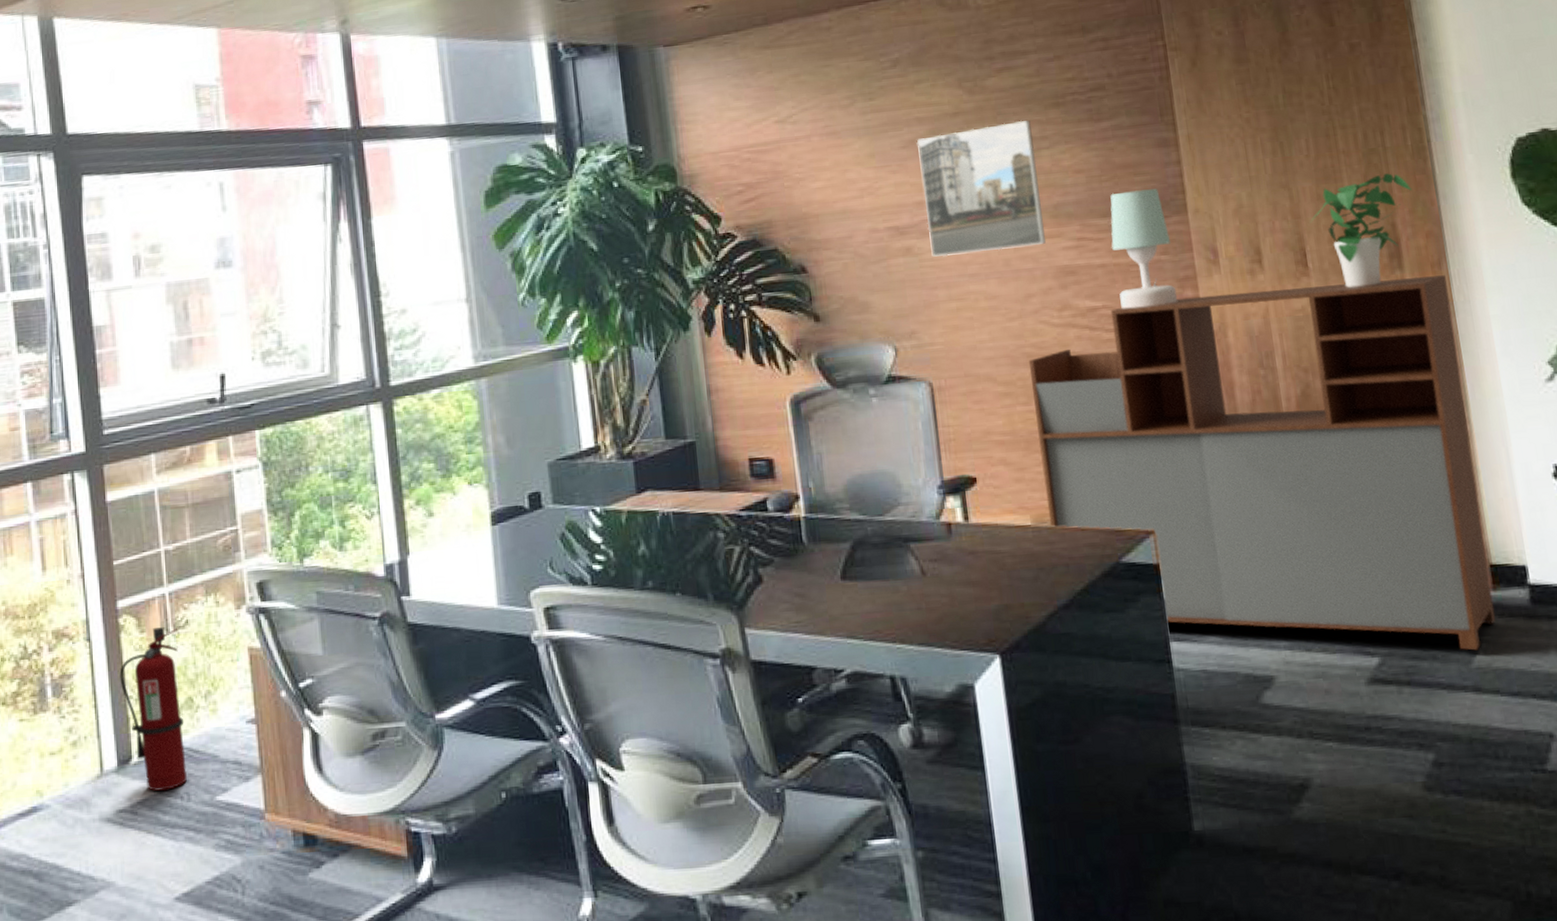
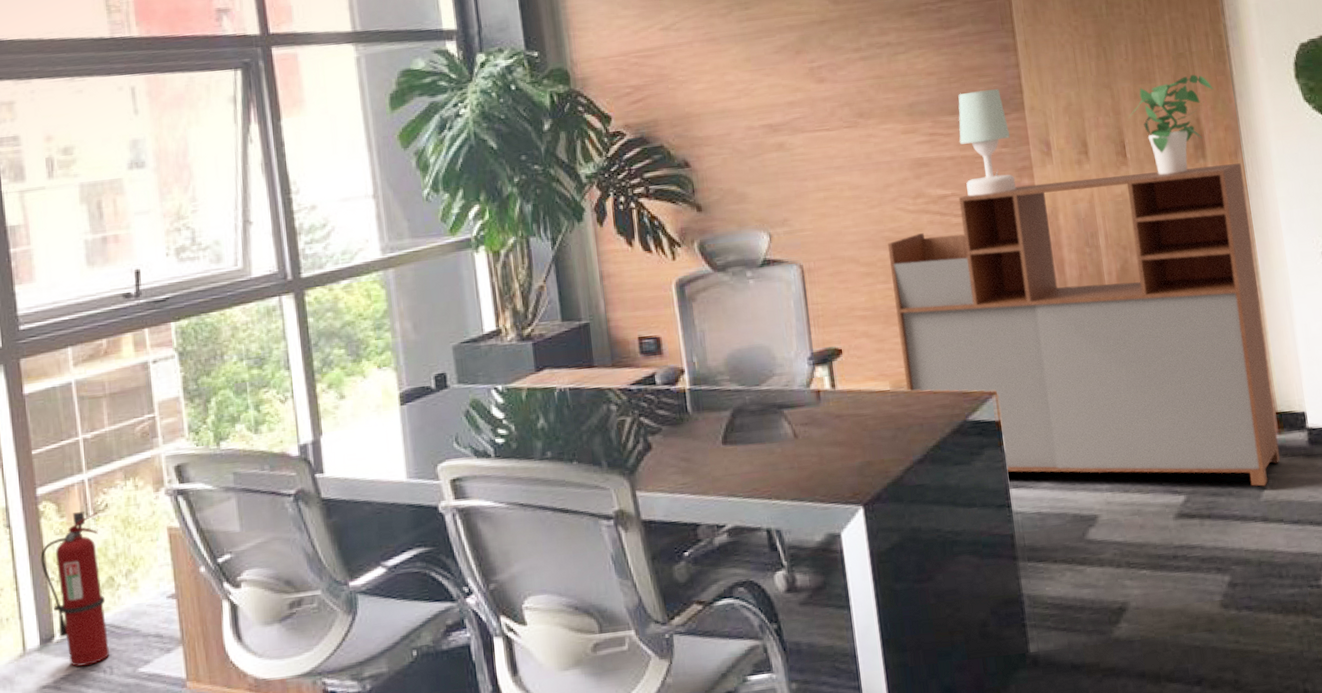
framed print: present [916,120,1047,257] -> none [787,28,903,152]

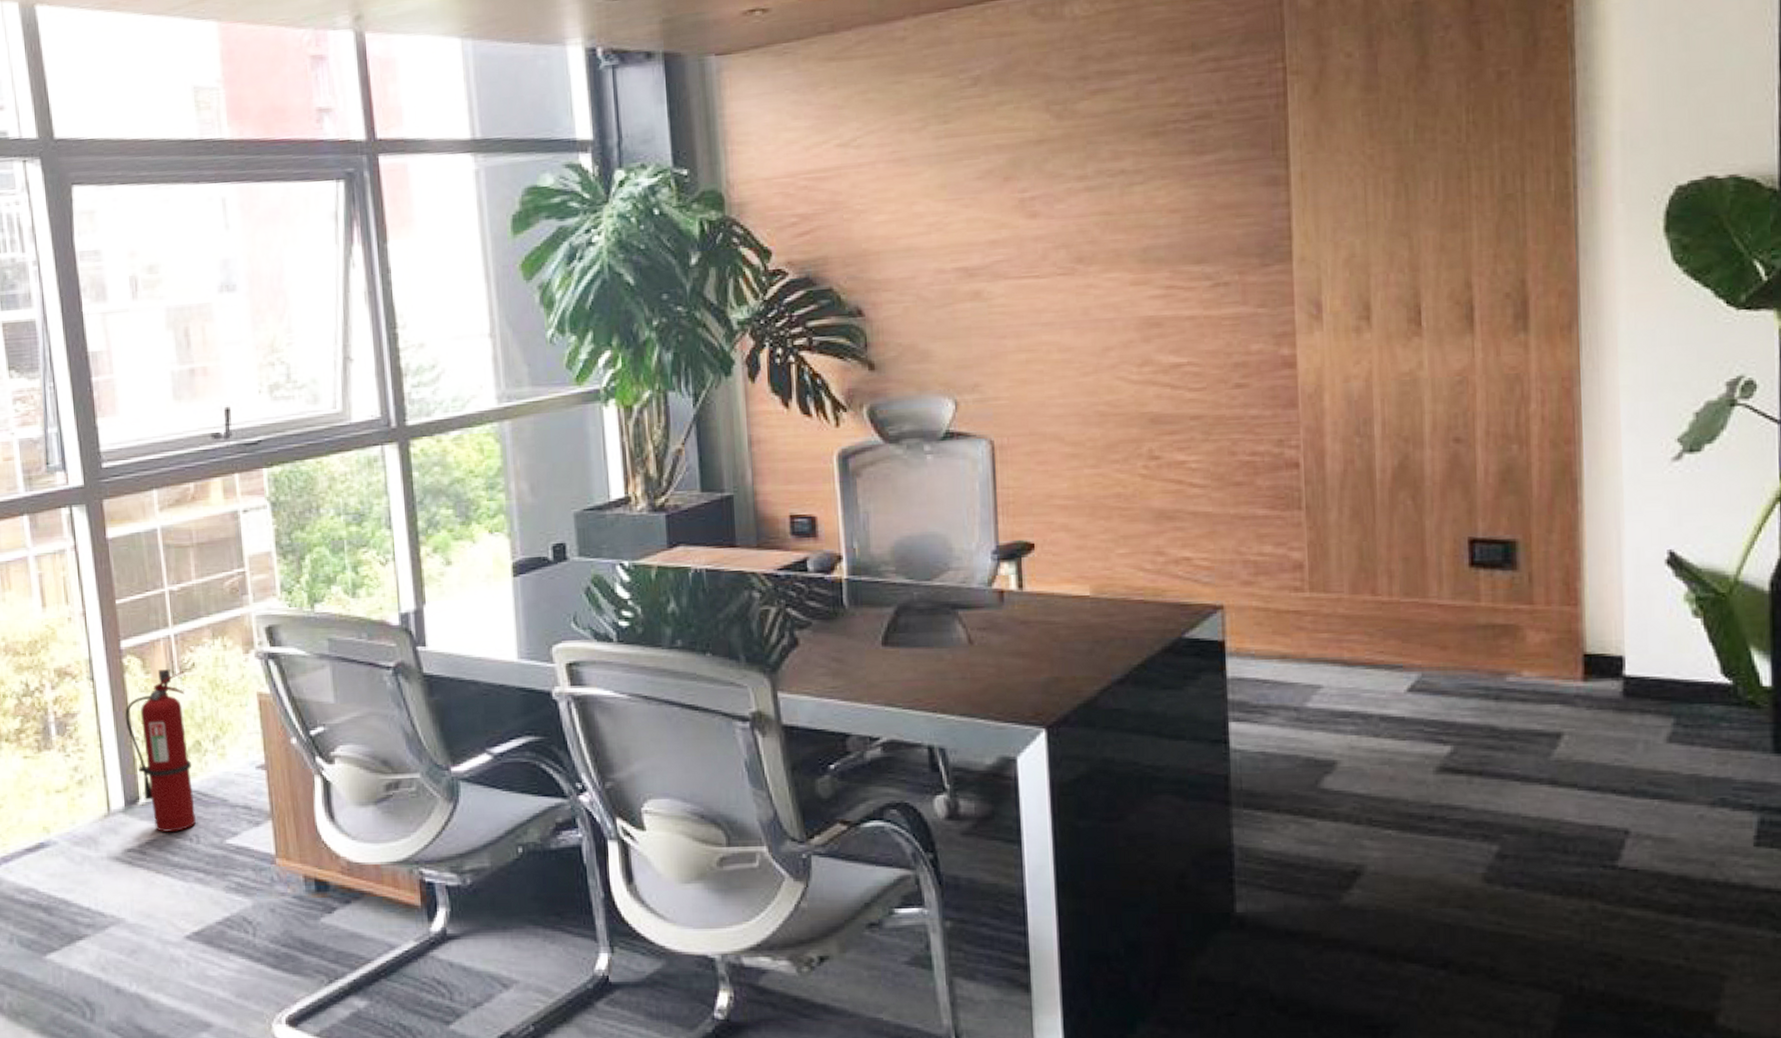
storage cabinet: present [887,163,1280,486] -> none [1100,339,1583,743]
table lamp: present [958,89,1017,196] -> none [1204,233,1272,366]
potted plant: present [1129,74,1213,176] -> none [1430,222,1549,351]

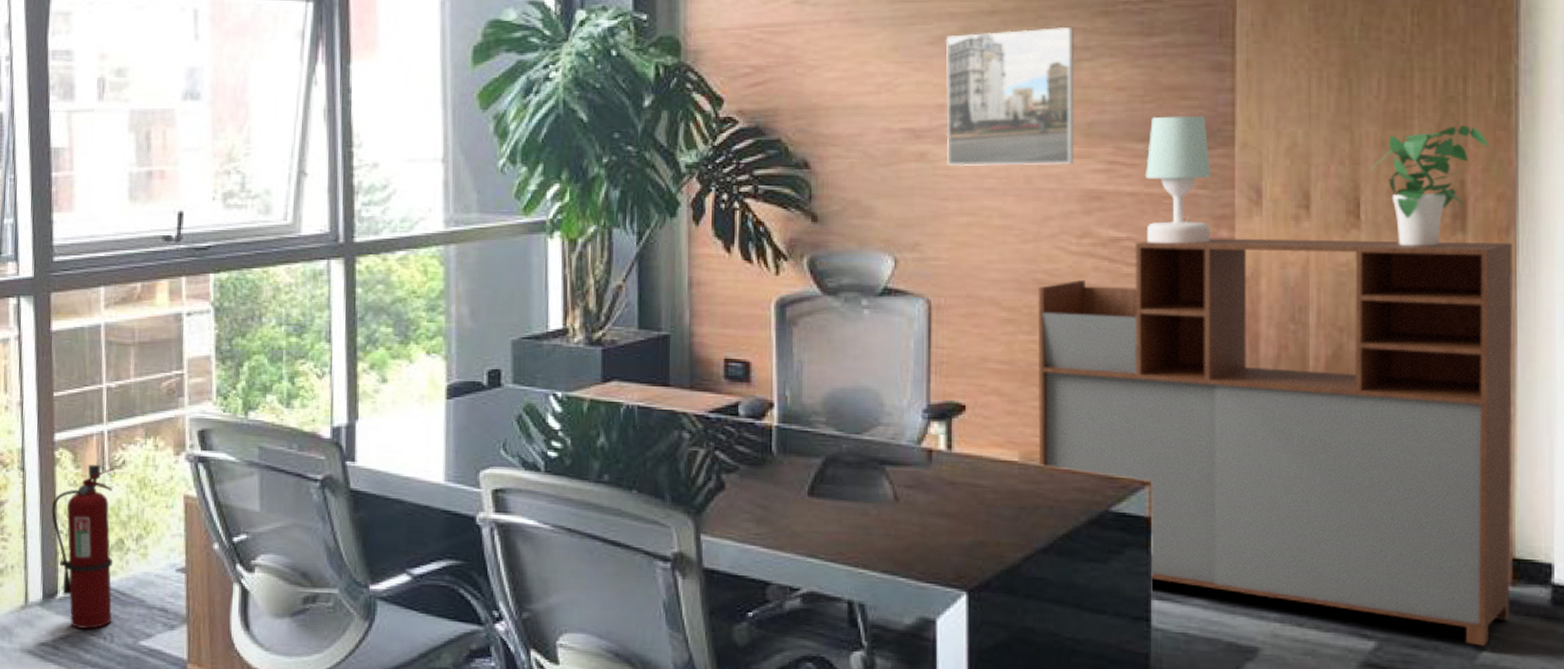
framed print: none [994,150,1132,303] -> present [945,26,1075,167]
storage cabinet: none [1100,339,1583,743] -> present [1037,238,1514,647]
table lamp: none [1204,233,1272,366] -> present [1146,116,1211,244]
potted plant: none [1430,222,1549,351] -> present [1370,125,1489,247]

